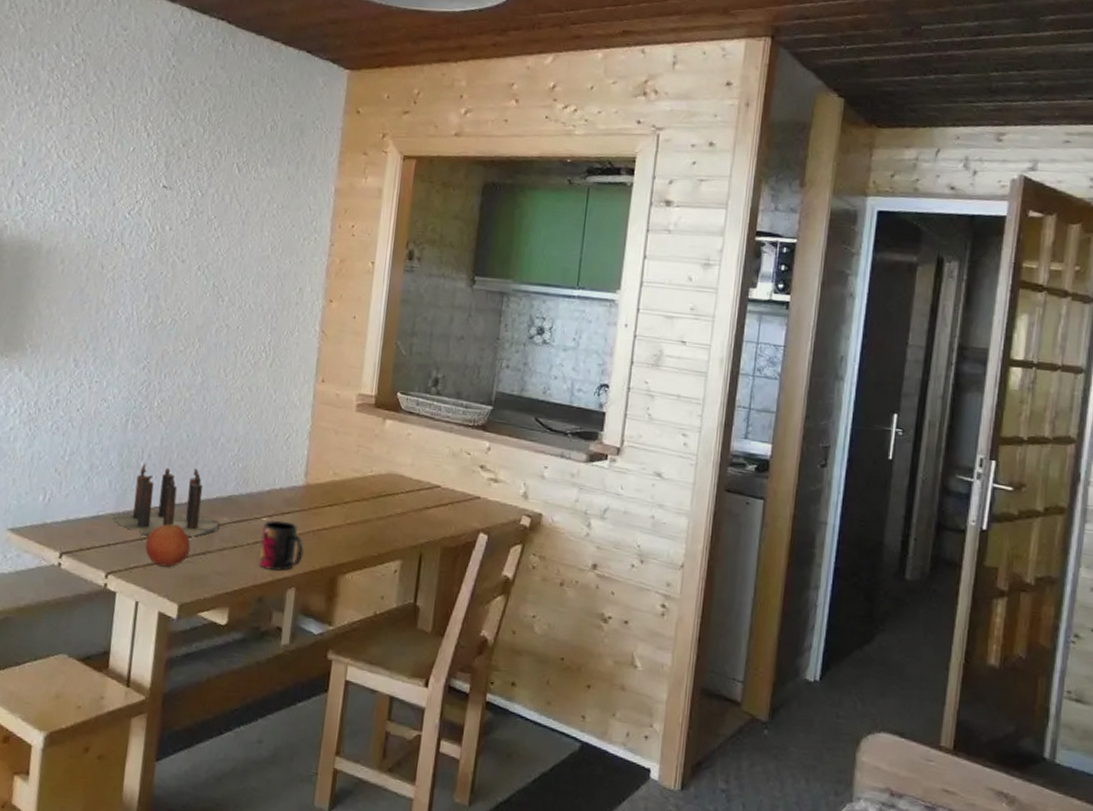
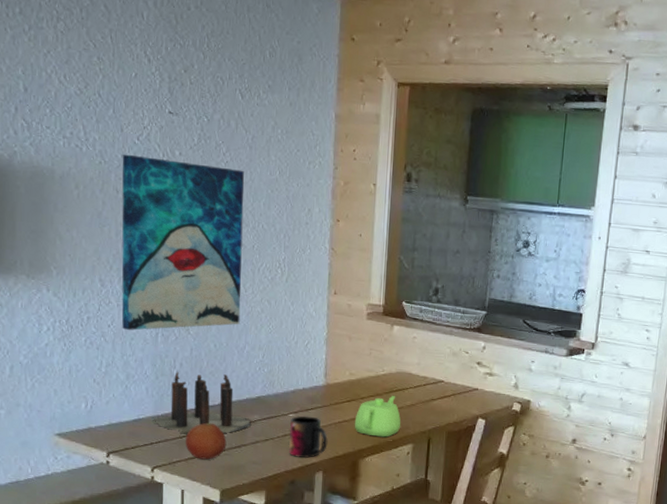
wall art: none [91,228,235,416] -> present [121,154,244,331]
teapot: none [335,501,389,551] -> present [354,396,401,437]

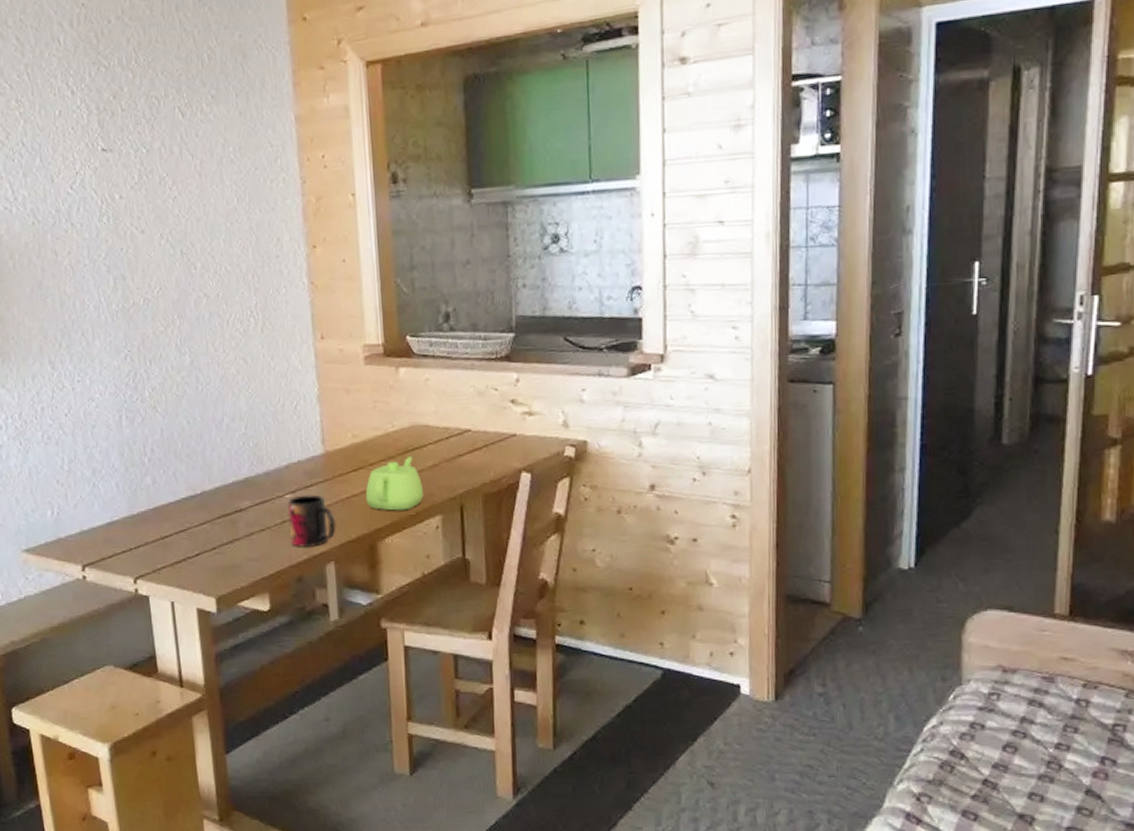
wall art: present [121,154,244,331] -> none [56,204,214,417]
candle: present [152,372,252,433] -> none [128,455,243,533]
fruit: present [185,422,227,460] -> none [167,516,216,563]

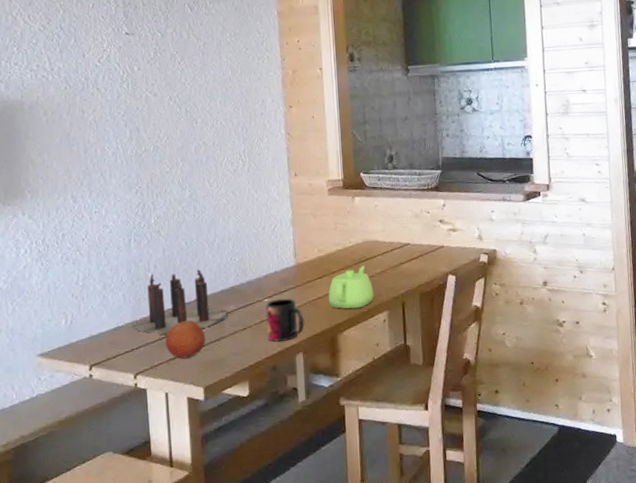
candle: none [128,455,243,533] -> present [132,269,229,335]
fruit: none [167,516,216,563] -> present [165,320,206,359]

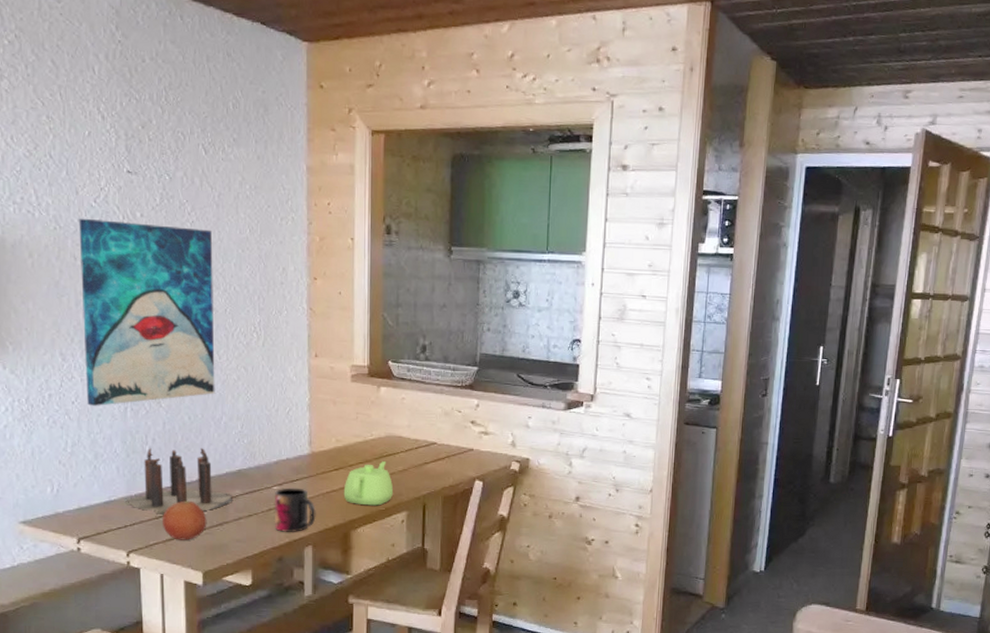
wall art: none [85,75,208,241] -> present [78,218,215,406]

